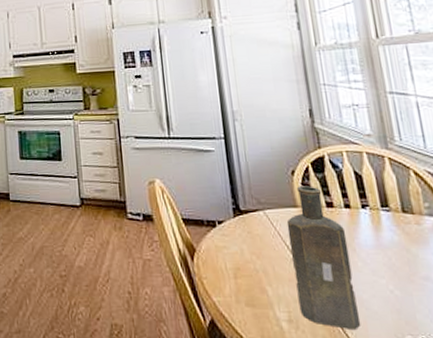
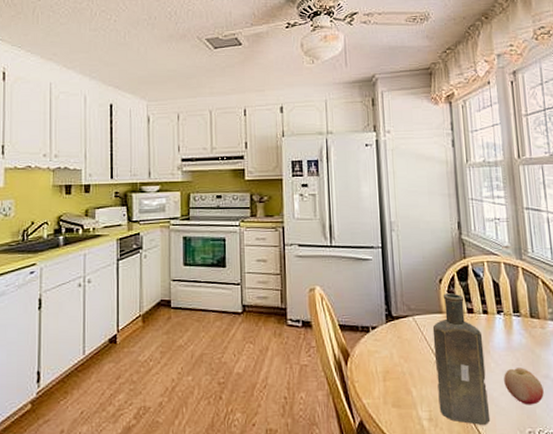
fruit: none [374,268,425,310] -> present [504,368,544,405]

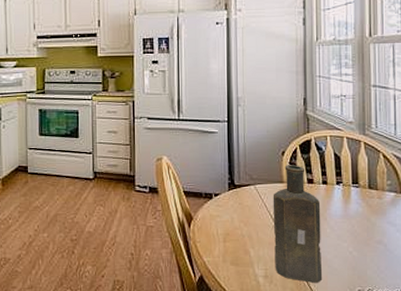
fruit: present [504,368,544,405] -> none [338,234,376,267]

